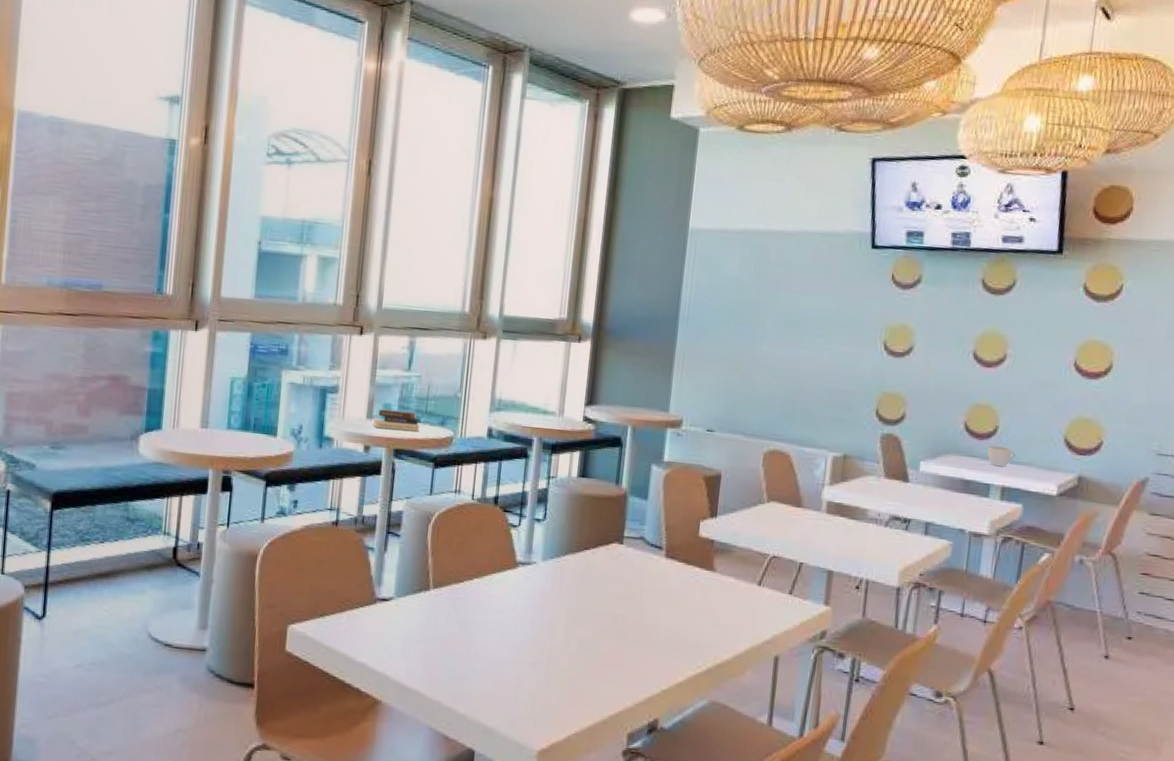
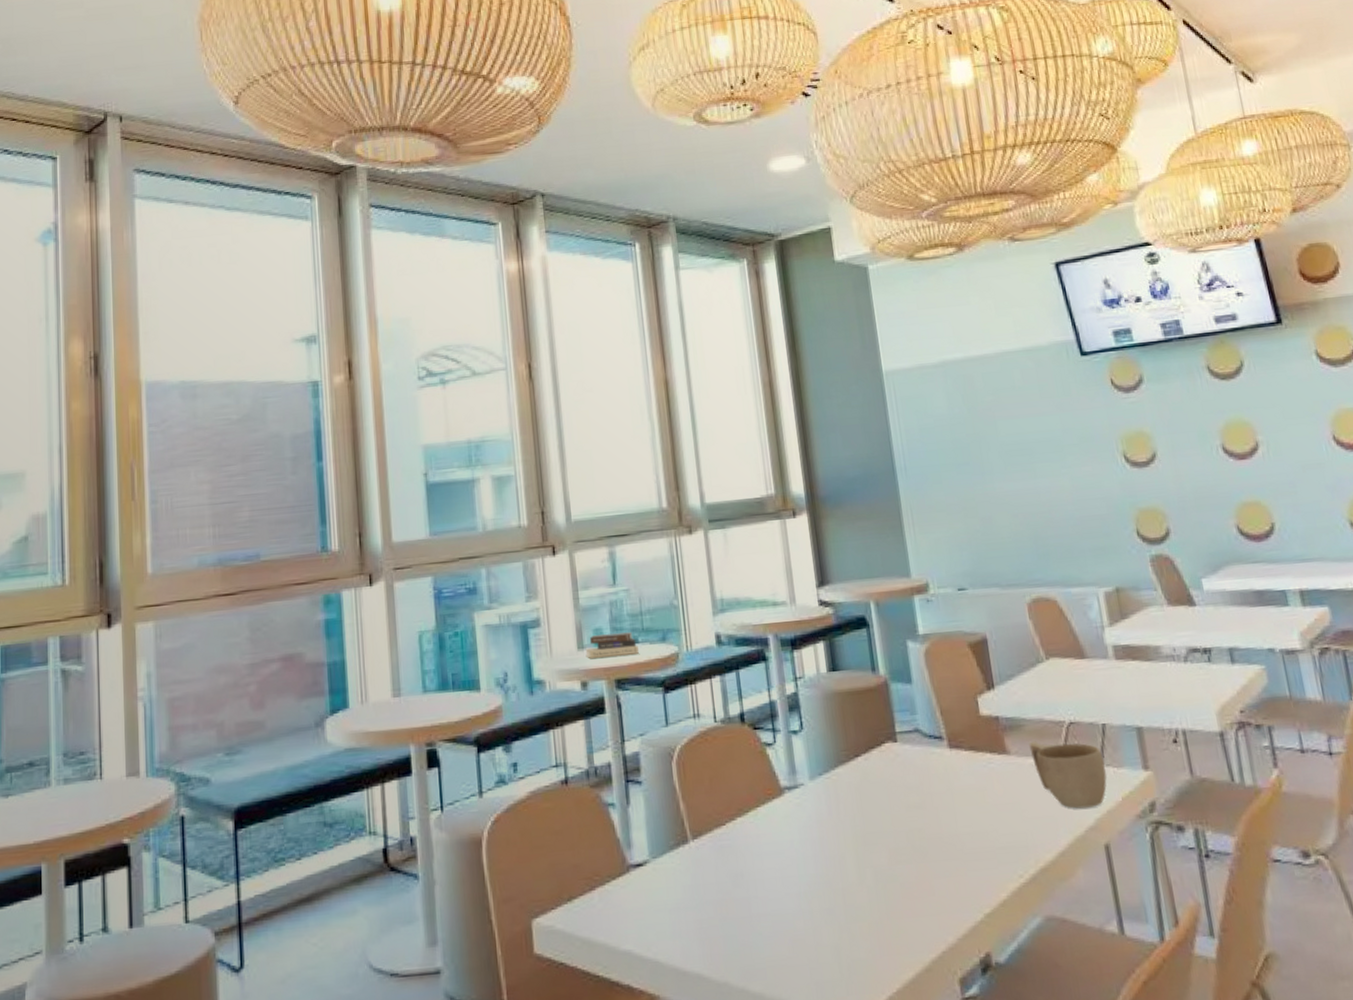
cup: none [733,565,794,626] -> present [1029,741,1107,809]
cup: present [986,445,1016,467] -> none [1269,544,1303,569]

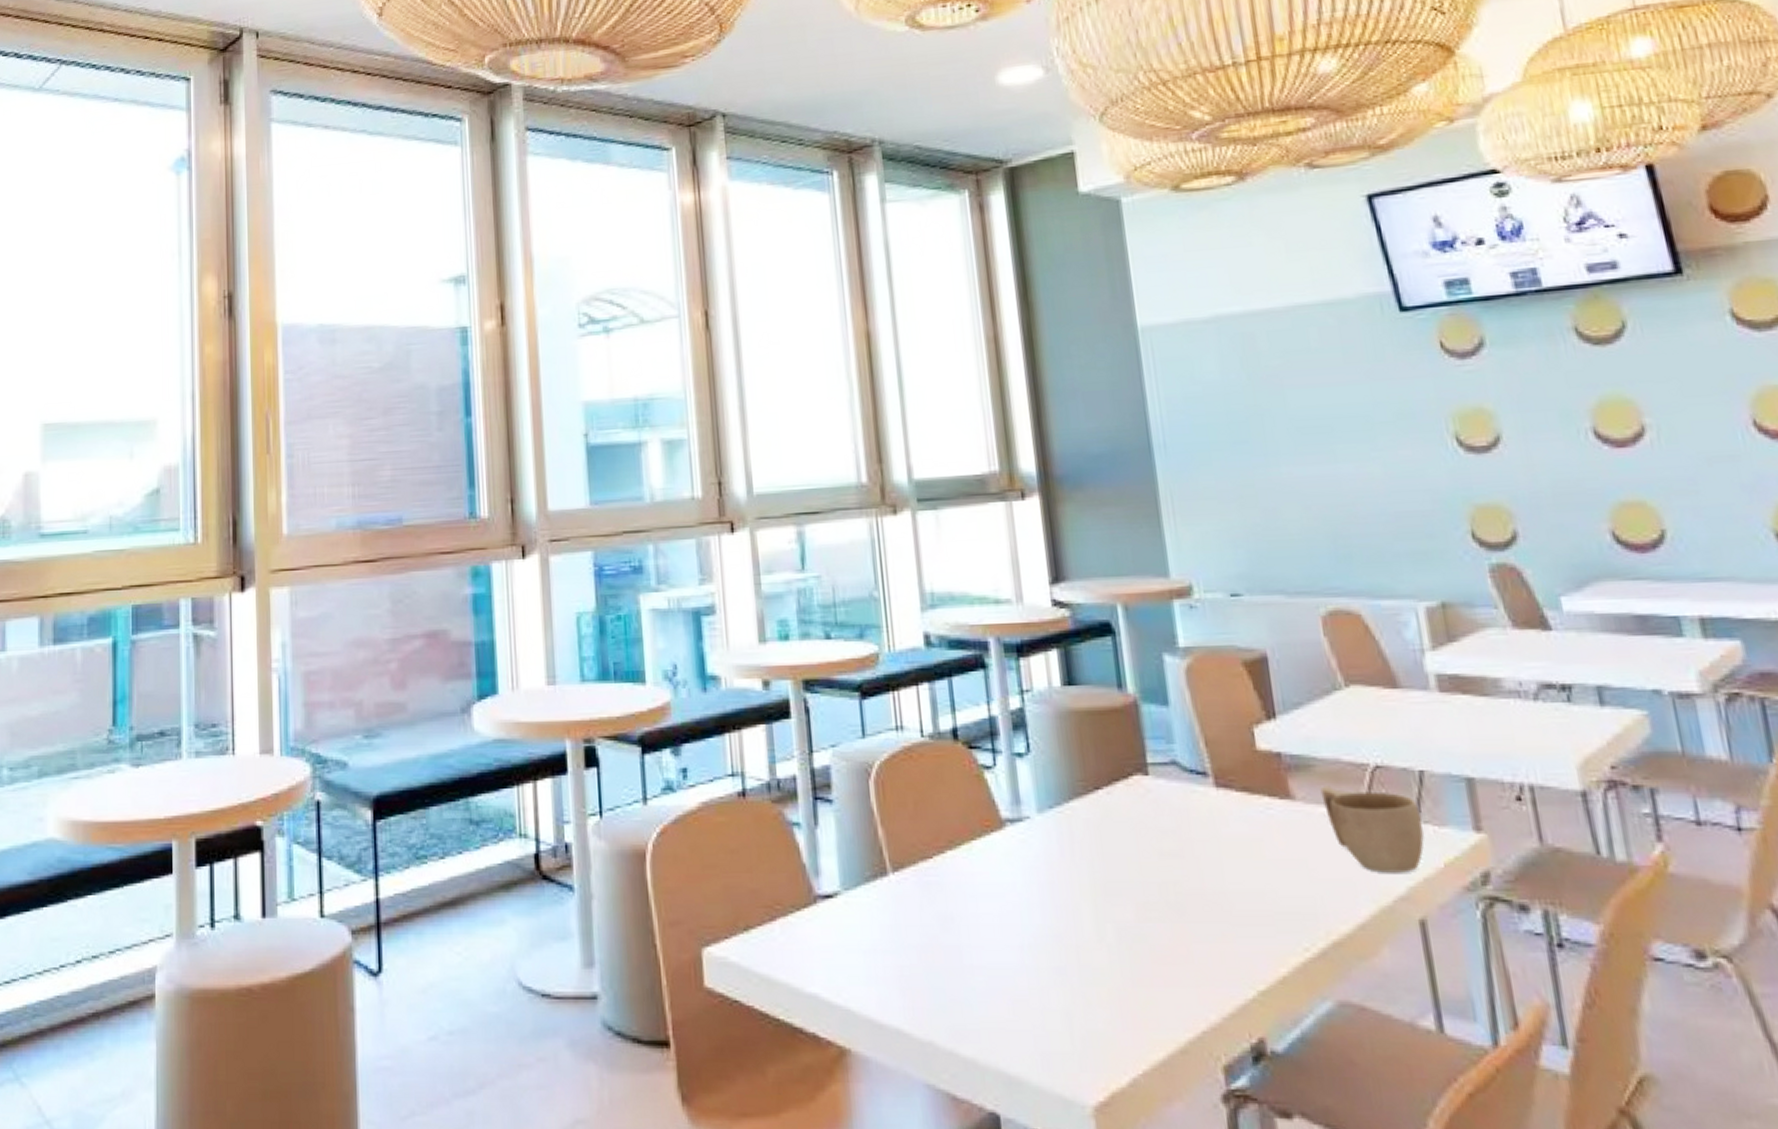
books: present [585,632,639,659] -> none [767,626,831,655]

